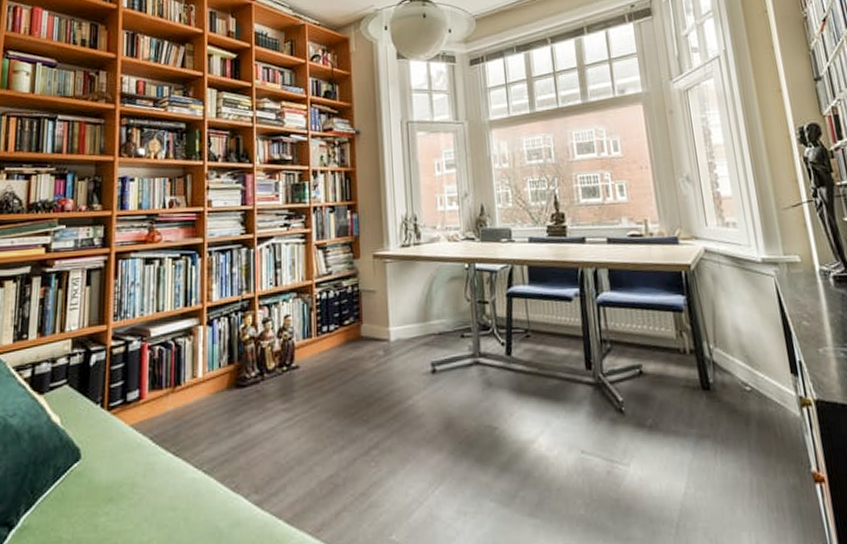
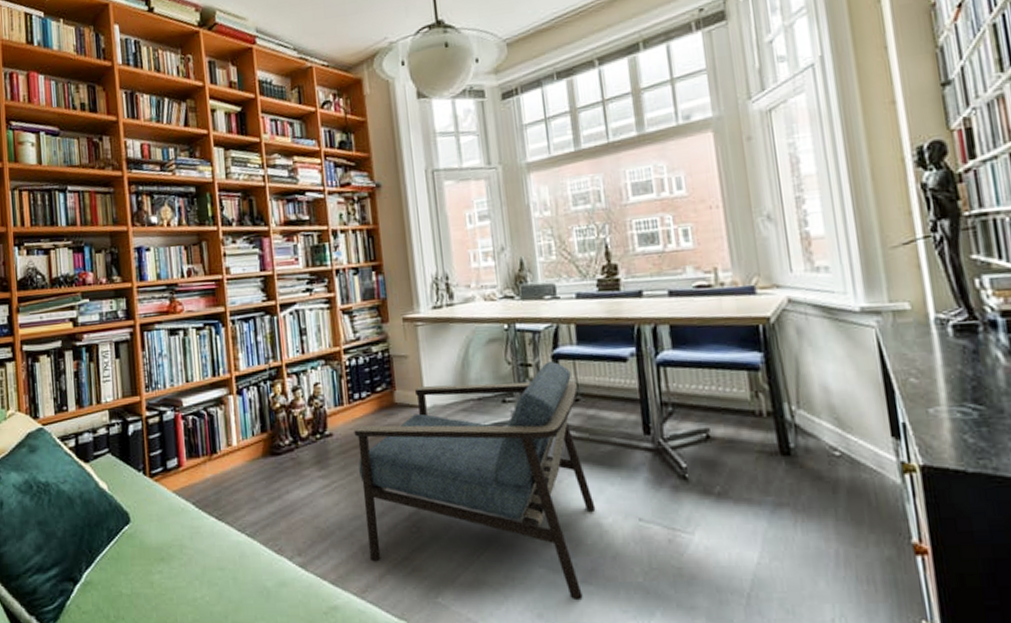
armchair: none [320,300,543,535] -> present [354,361,596,601]

